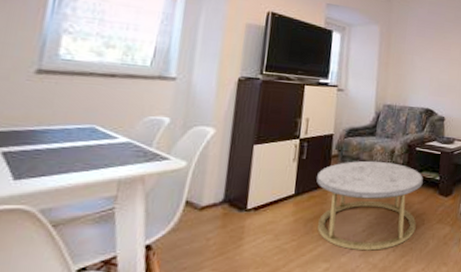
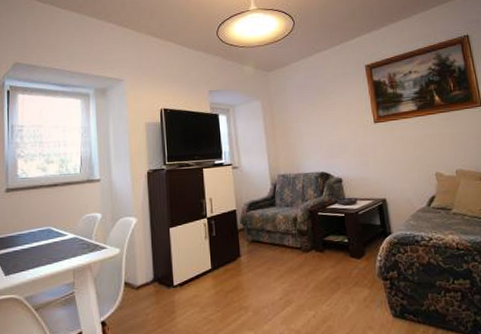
coffee table: present [317,160,423,251] -> none [228,230,333,318]

